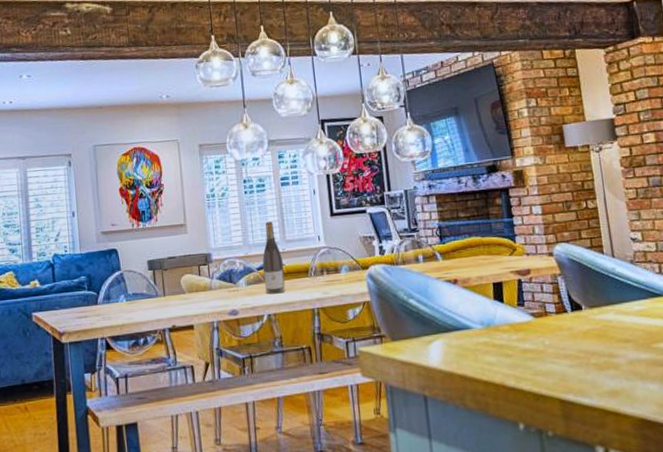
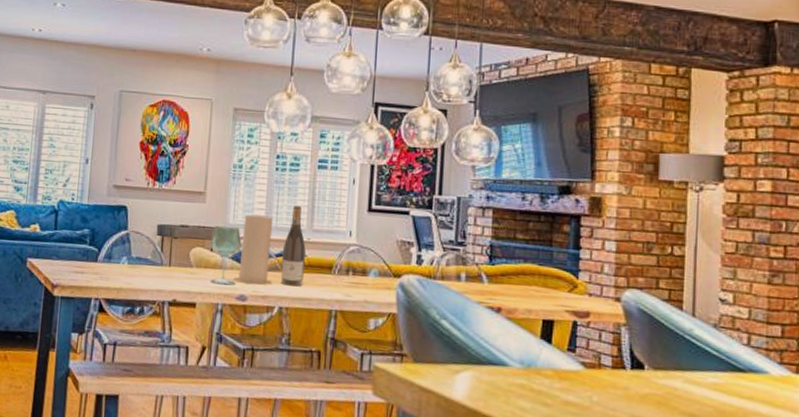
wine glass: none [197,250,226,305] -> present [210,225,242,286]
candle: none [223,235,258,299] -> present [233,214,273,285]

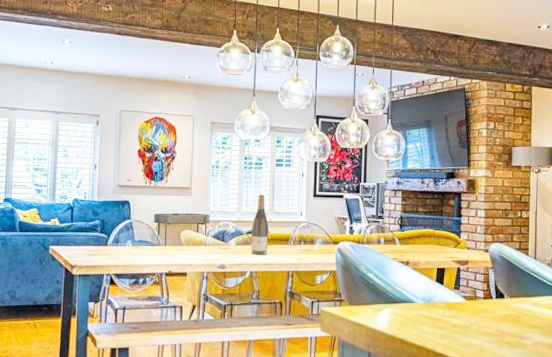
wine glass: present [210,225,242,286] -> none [196,212,221,258]
candle: present [233,214,273,285] -> none [214,203,244,256]

